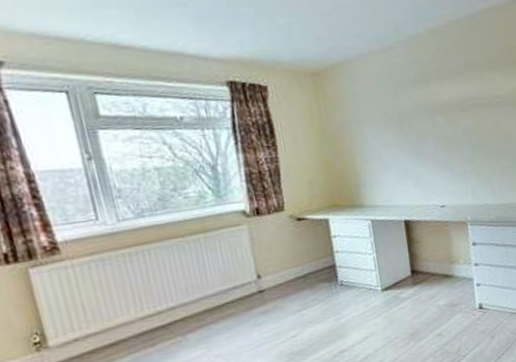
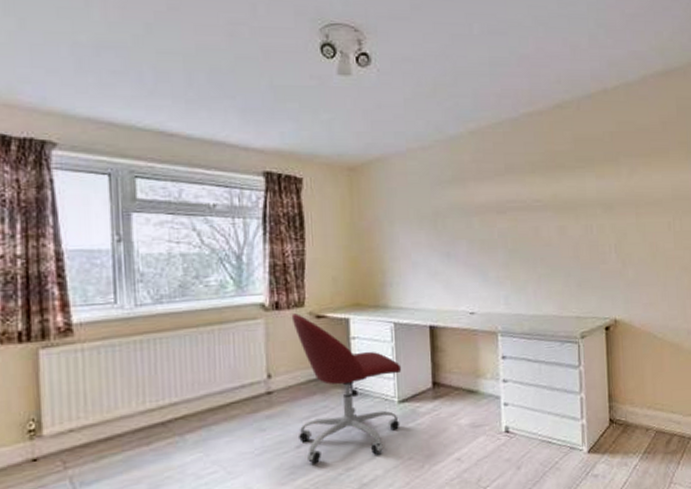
office chair: none [273,217,385,350] -> present [291,313,402,464]

